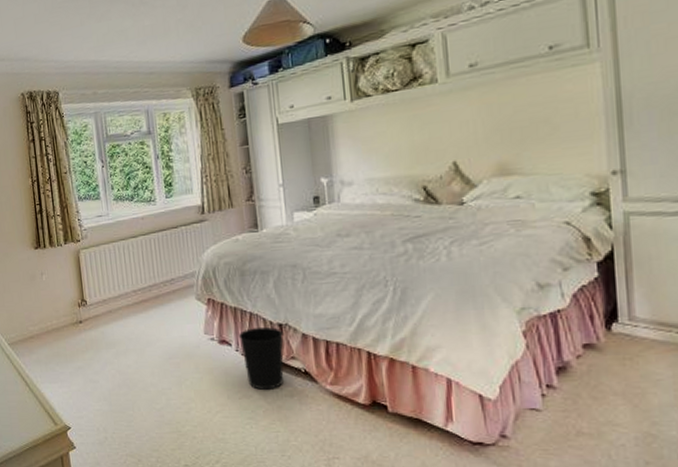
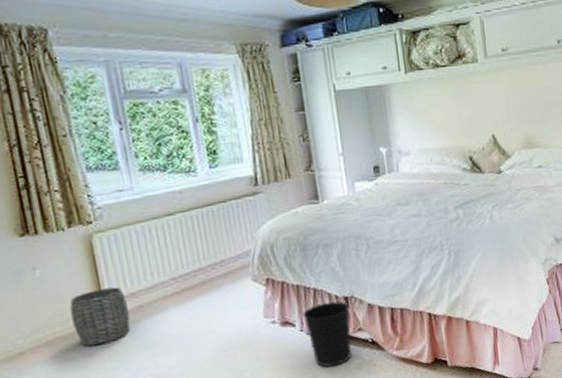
woven basket: none [62,294,102,339] -> present [69,287,130,347]

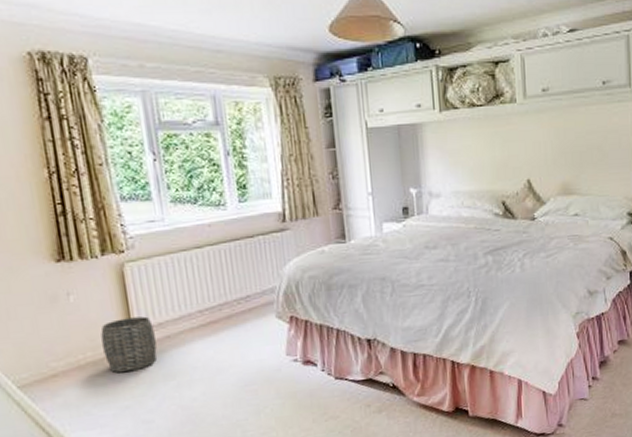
wastebasket: present [302,301,352,368] -> none [324,343,372,409]

